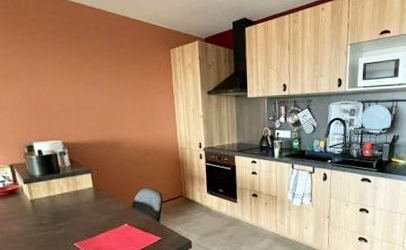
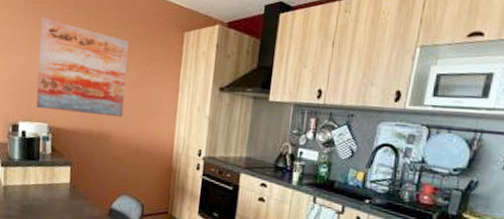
wall art: none [35,47,129,129] -> present [36,17,129,118]

